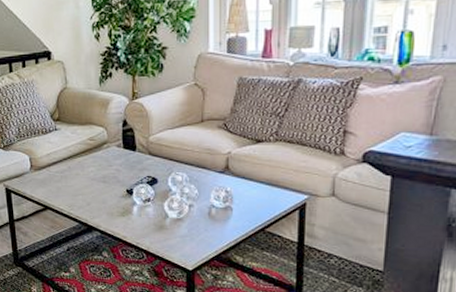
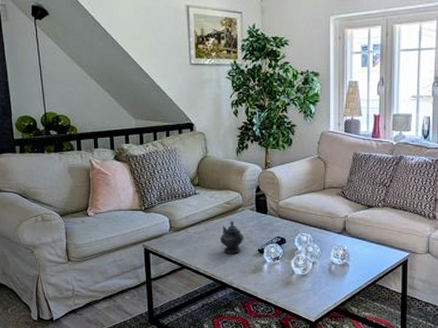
teapot: none [83,159,111,195] -> present [219,221,244,254]

